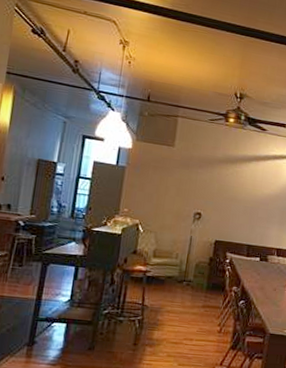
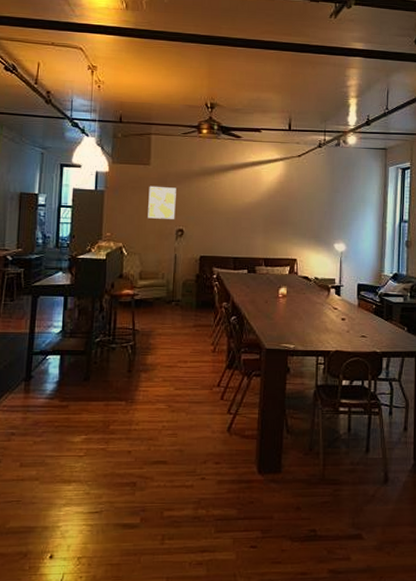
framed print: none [167,167,198,202] -> present [148,185,176,219]

